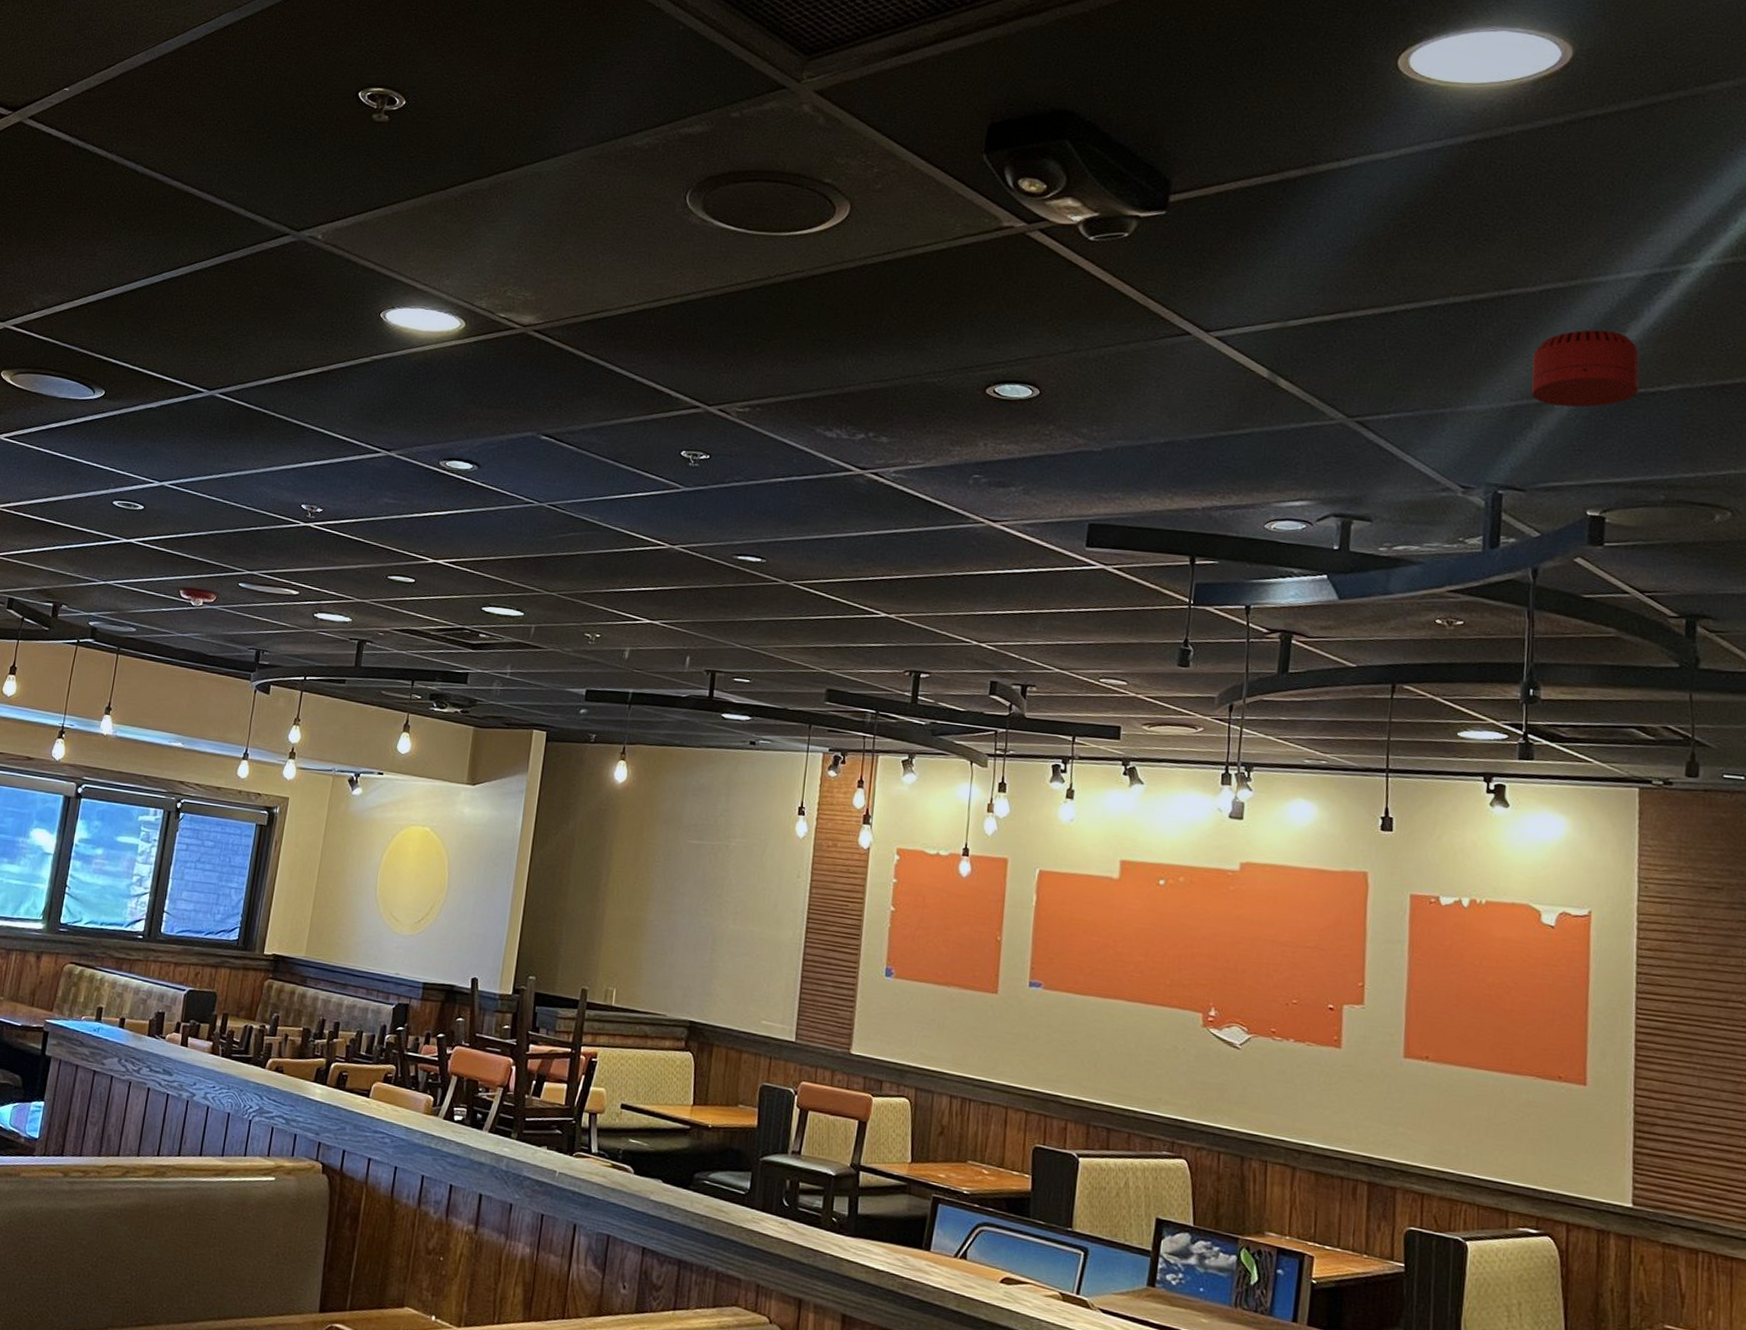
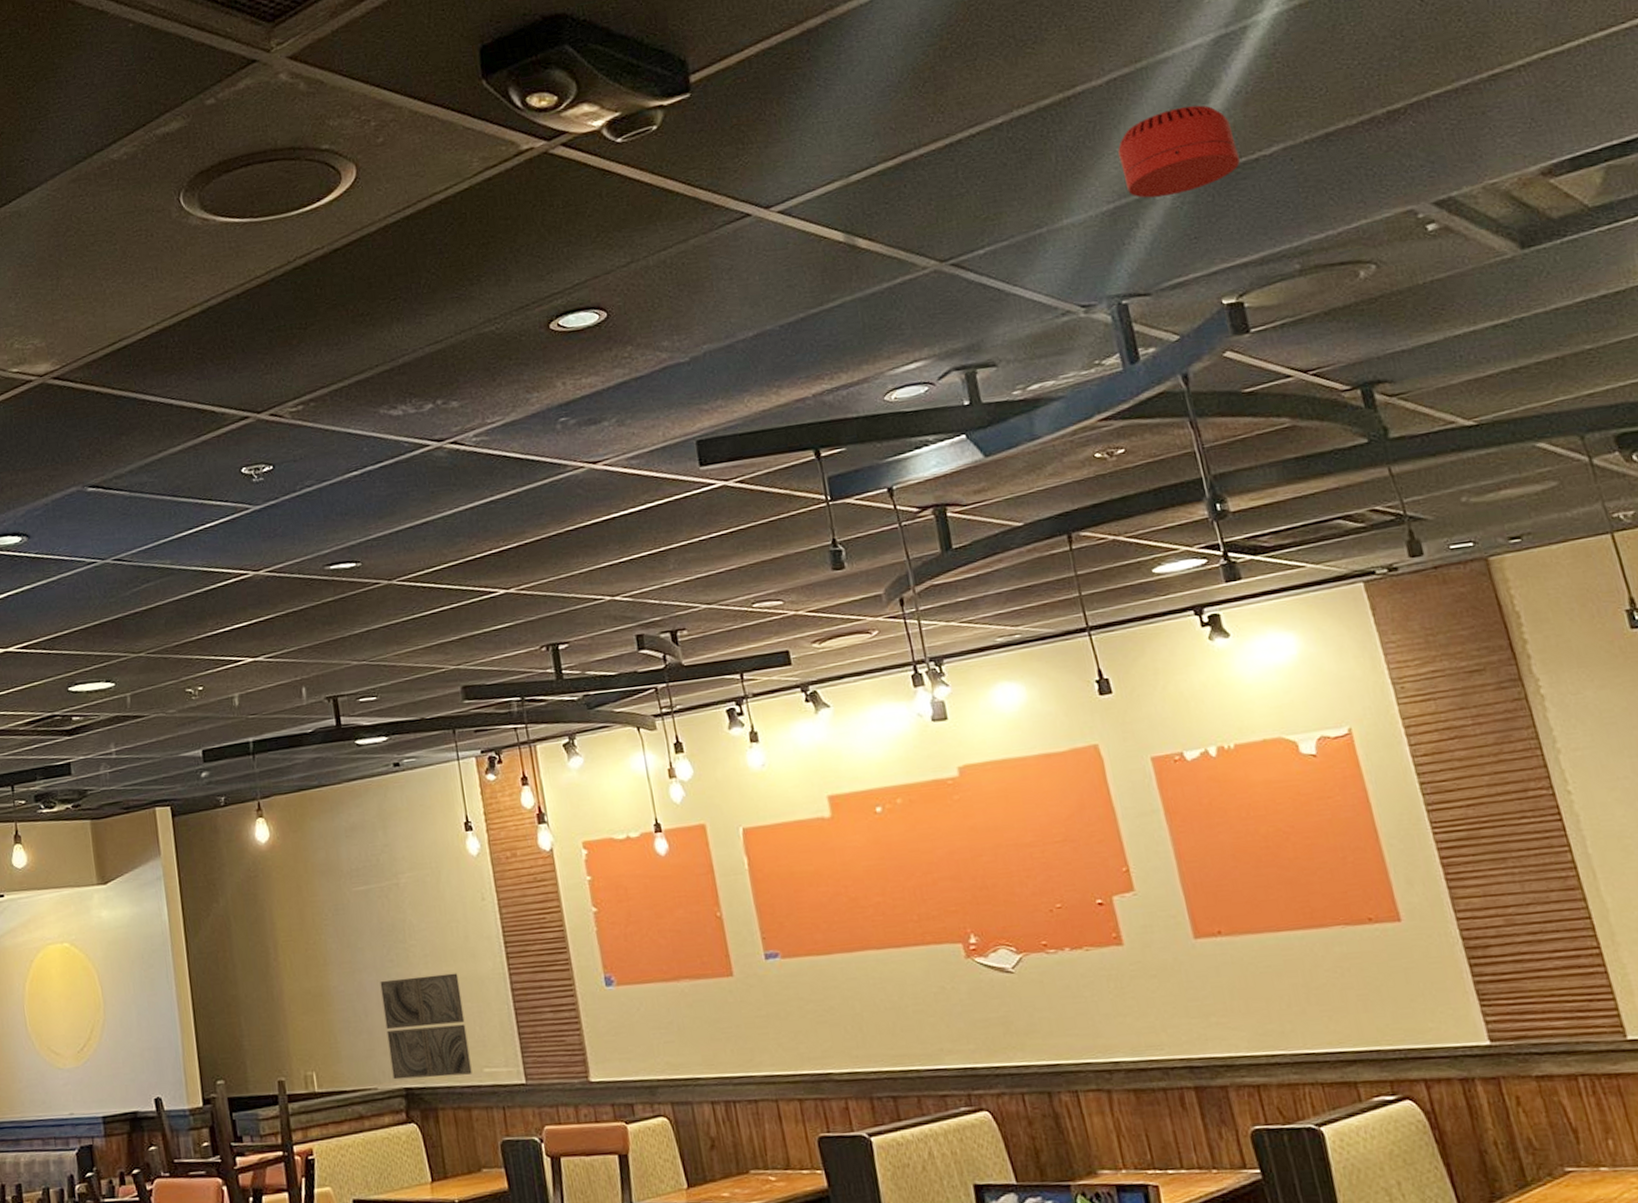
wall art: none [682,925,760,1023] -> present [380,973,472,1080]

